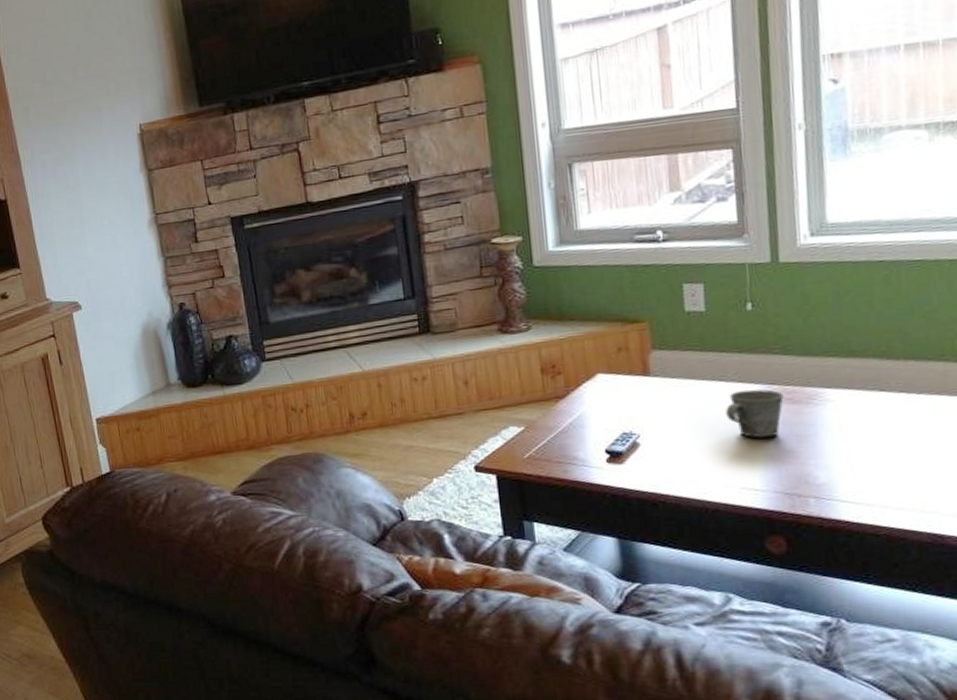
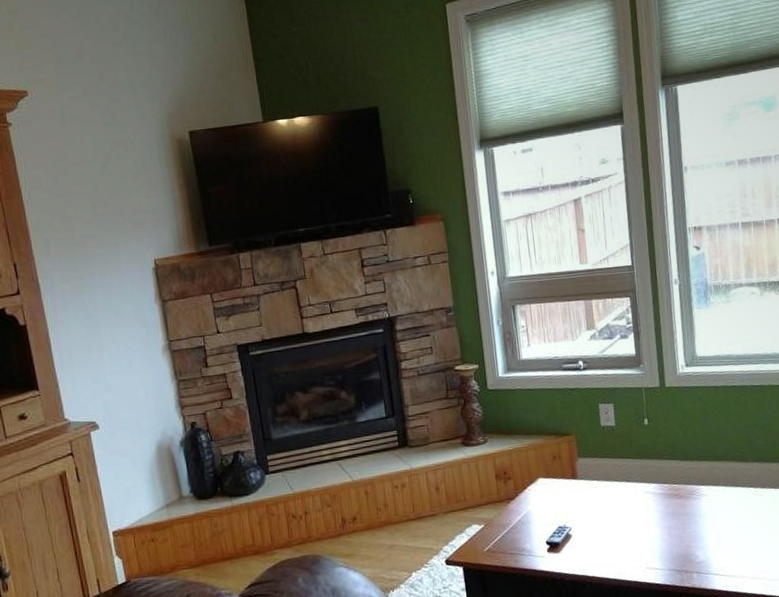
mug: present [726,389,784,438] -> none [632,487,673,527]

